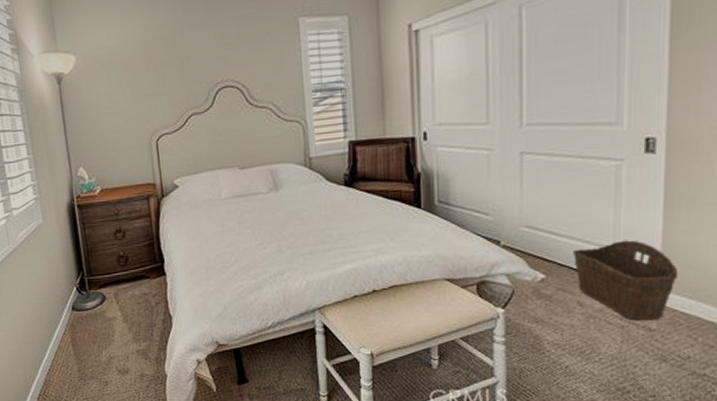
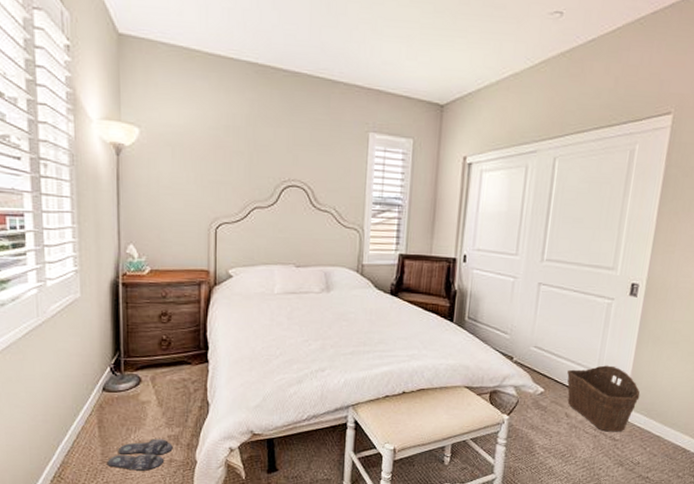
slippers: none [84,354,143,386] -> present [107,439,173,471]

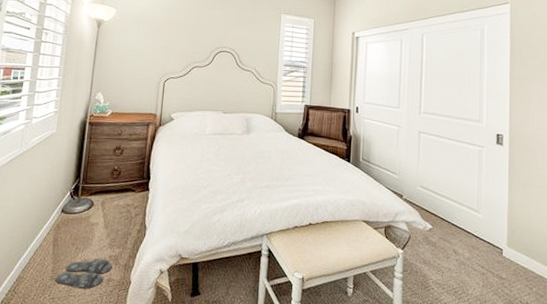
wicker basket: present [567,365,640,432] -> none [451,206,519,271]

